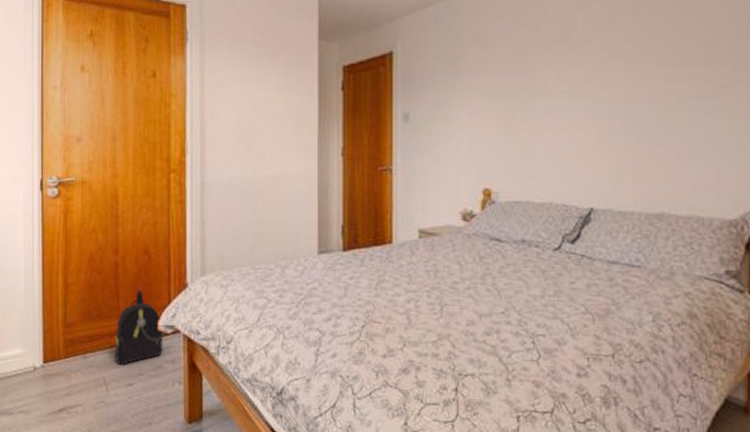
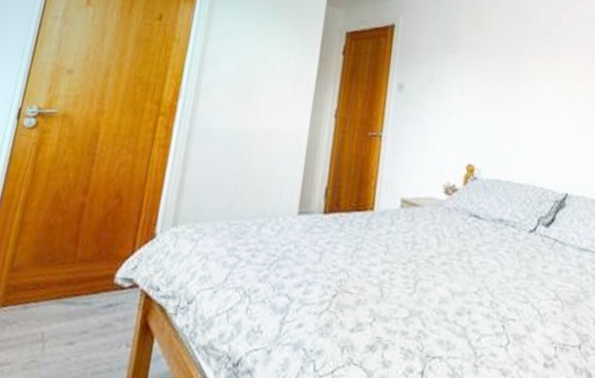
backpack: present [115,290,164,365] -> none [59,236,121,320]

